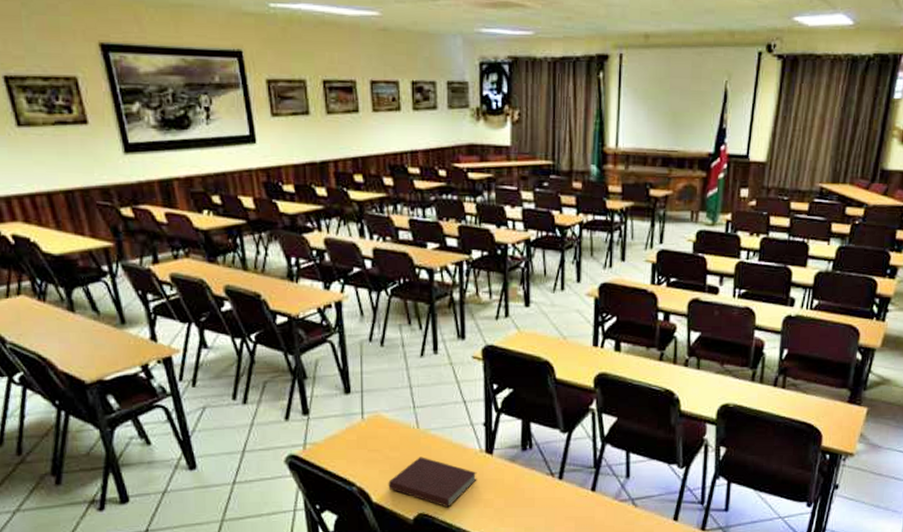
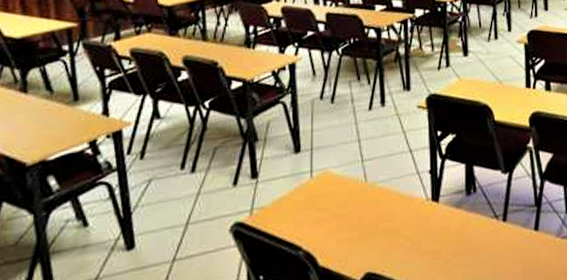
notebook: present [388,457,477,508] -> none [335,211,424,264]

